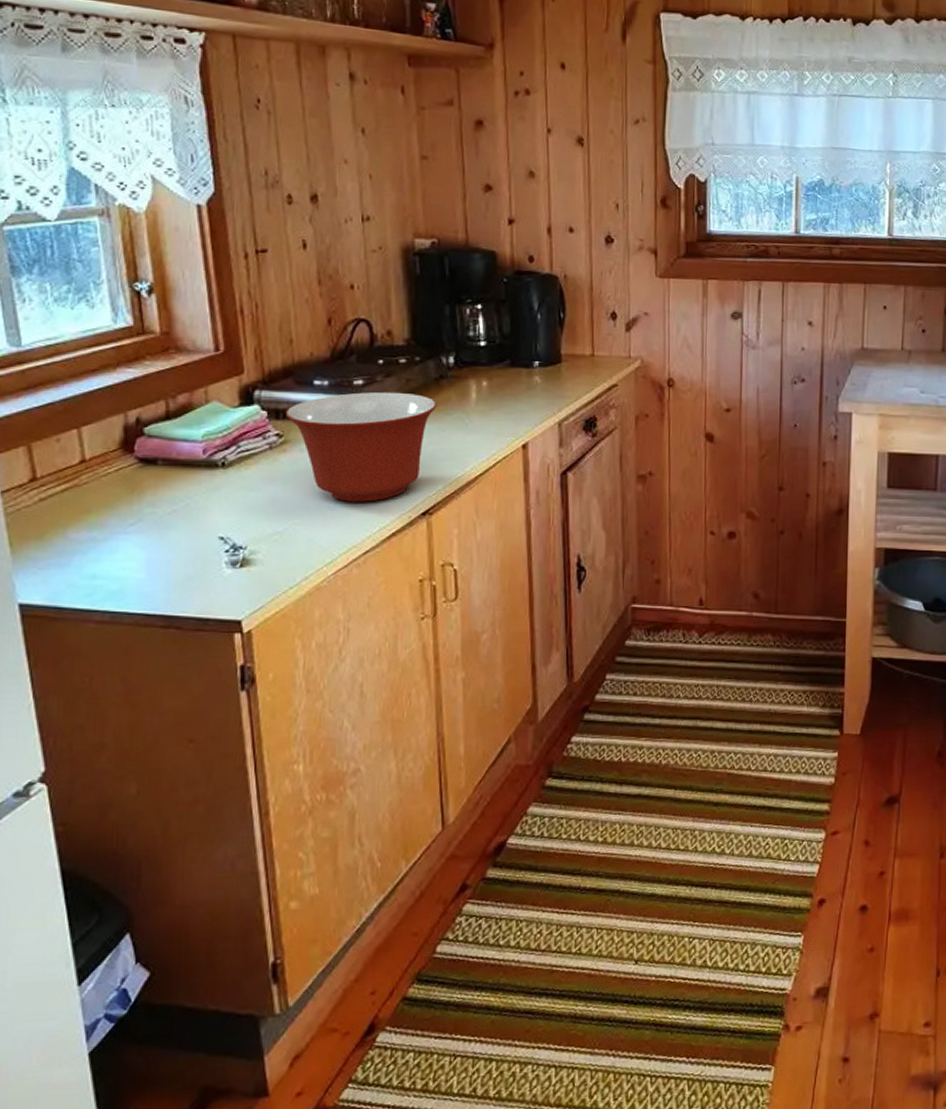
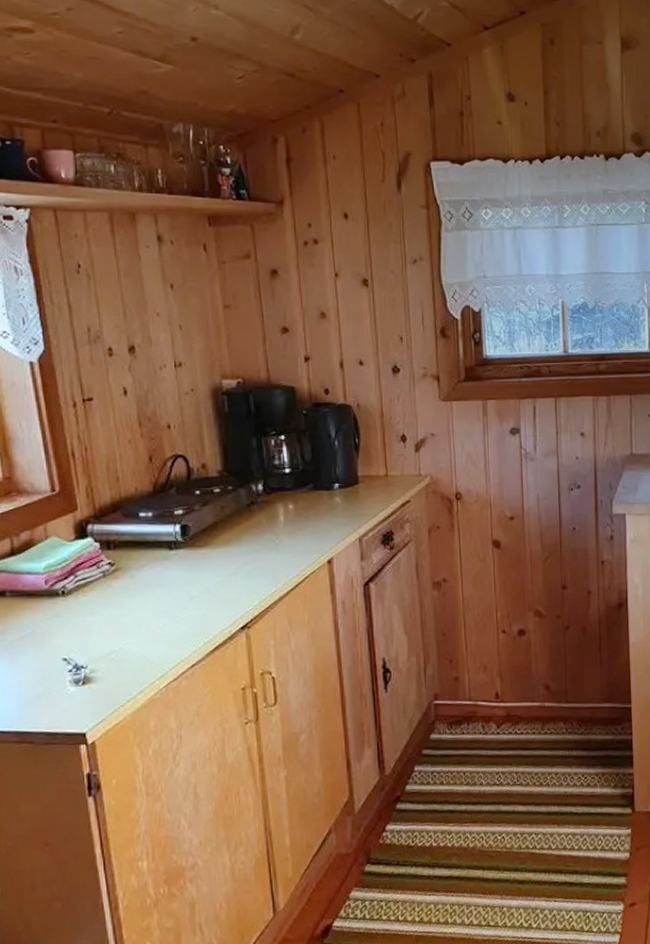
mixing bowl: present [285,391,437,502] -> none [115,519,249,621]

